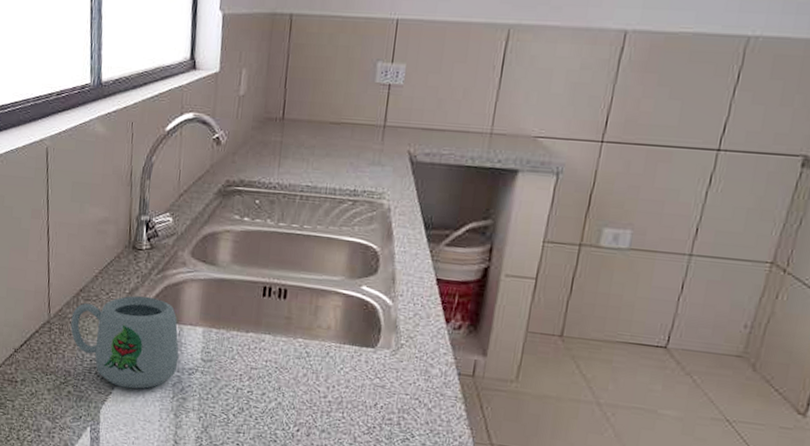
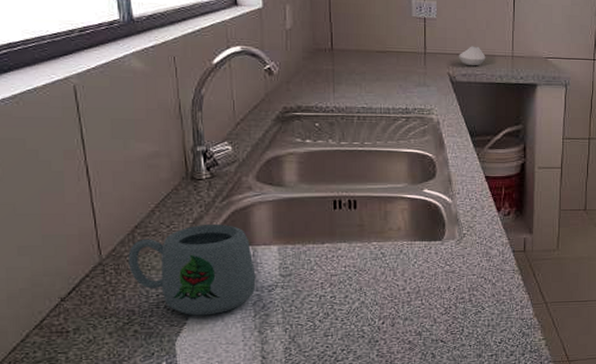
spoon rest: none [423,119,457,144] -> present [458,46,486,66]

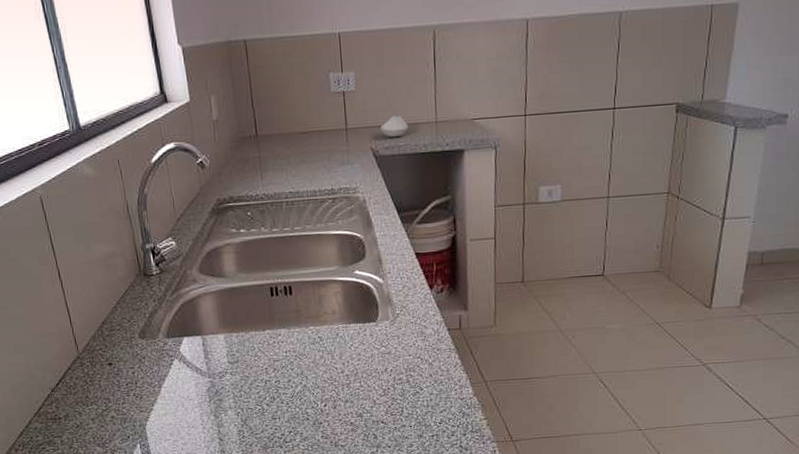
mug: present [128,223,256,316] -> none [99,316,209,402]

